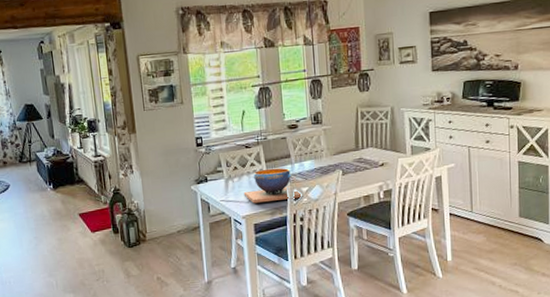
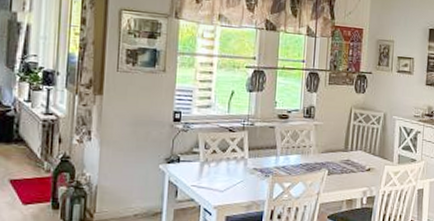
decorative bowl: present [243,168,302,204] -> none [219,157,283,194]

